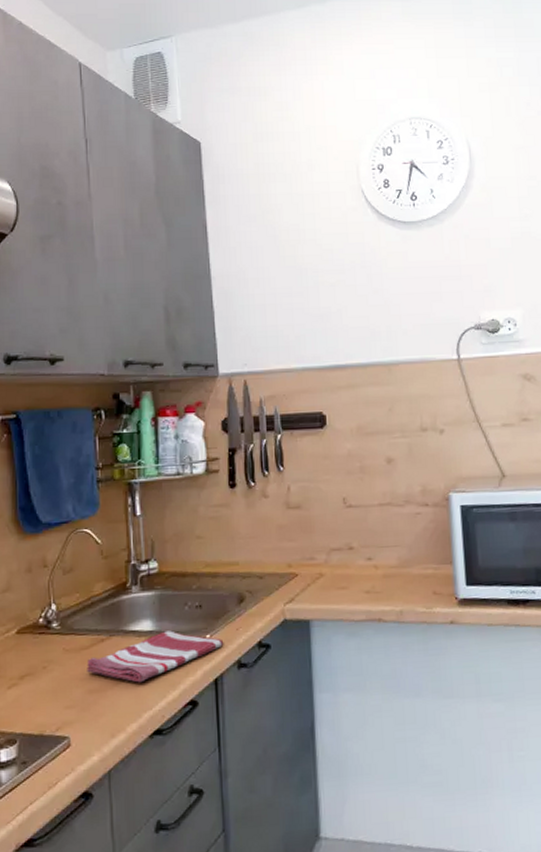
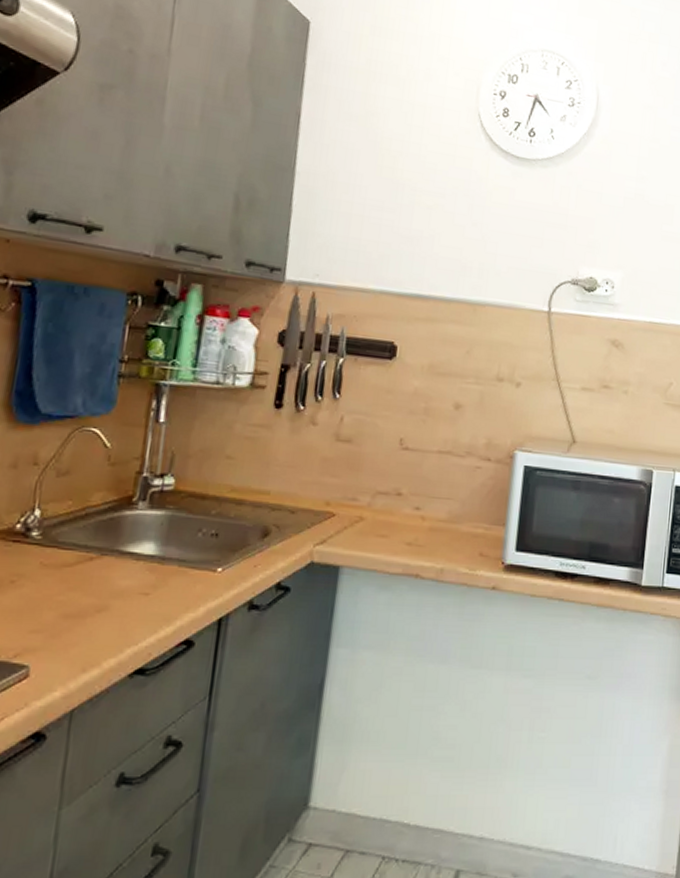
dish towel: present [87,630,224,683] -> none [65,557,237,613]

